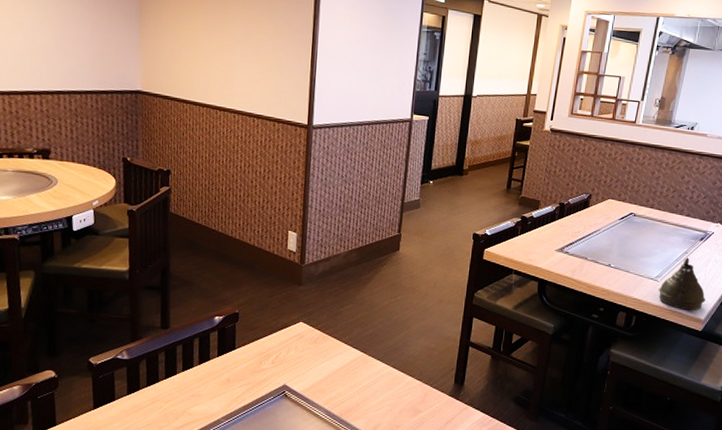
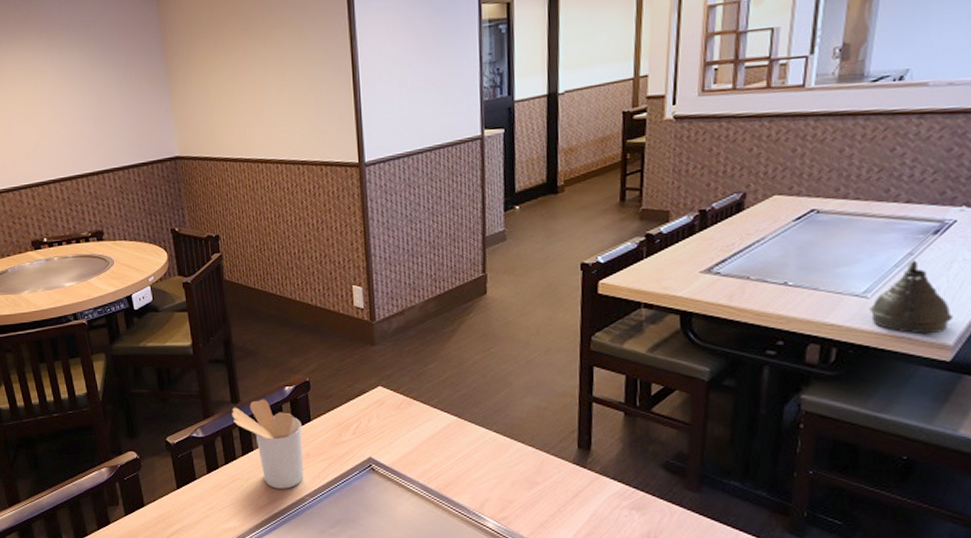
utensil holder: none [160,326,226,411] -> present [232,399,303,489]

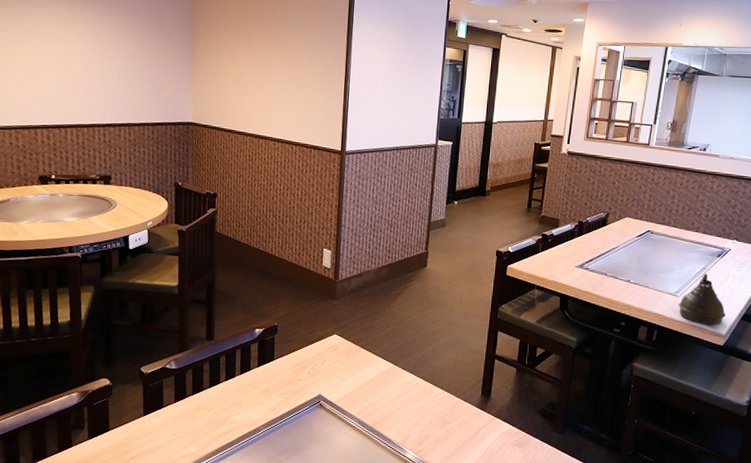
utensil holder: present [232,399,303,489] -> none [205,338,266,419]

